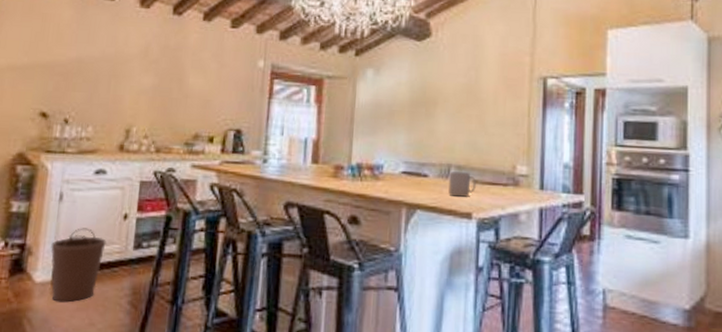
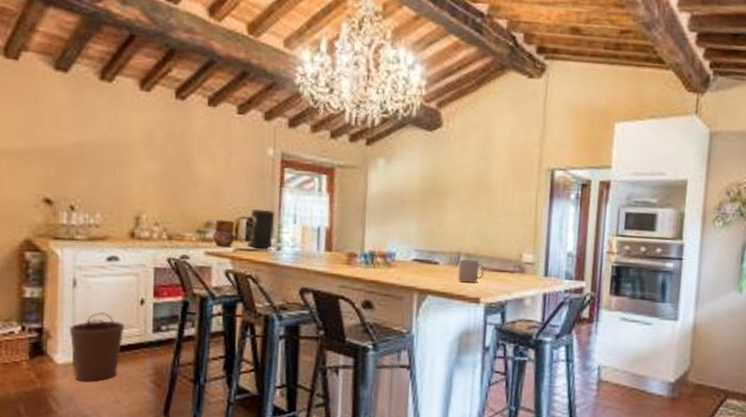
ceramic pitcher: none [200,132,223,160] -> present [213,220,236,248]
coffee maker: none [233,120,263,161] -> present [247,208,275,249]

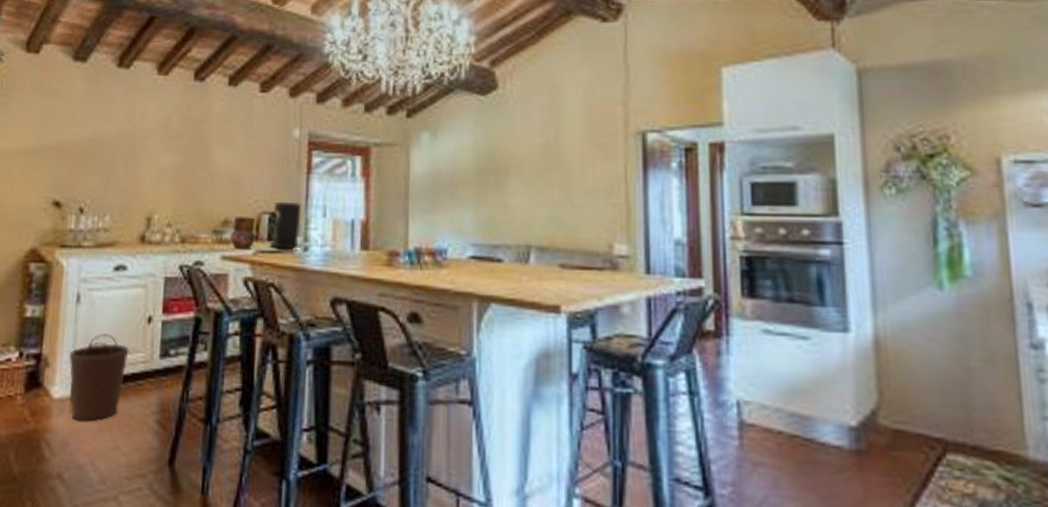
mug: present [458,259,484,283] -> none [529,254,563,286]

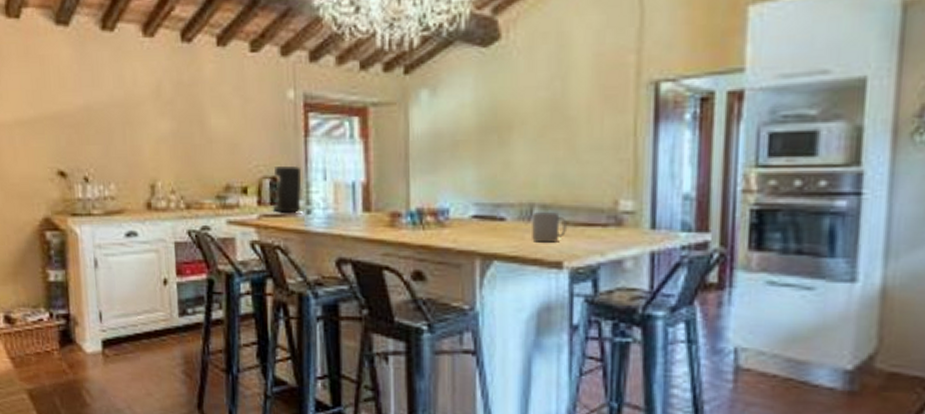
basket: present [69,334,129,422] -> none [95,295,150,373]
ceramic pitcher: present [230,217,256,250] -> none [234,182,259,214]
mug: none [529,254,563,286] -> present [532,212,566,243]

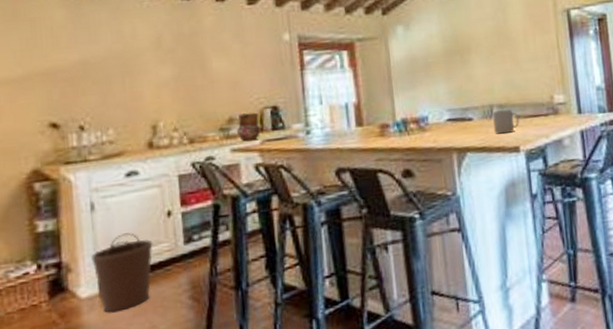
basket: none [95,295,150,373] -> present [91,233,153,313]
ceramic pitcher: none [234,182,259,214] -> present [237,112,262,142]
coffee maker: present [272,165,302,213] -> none [274,94,301,136]

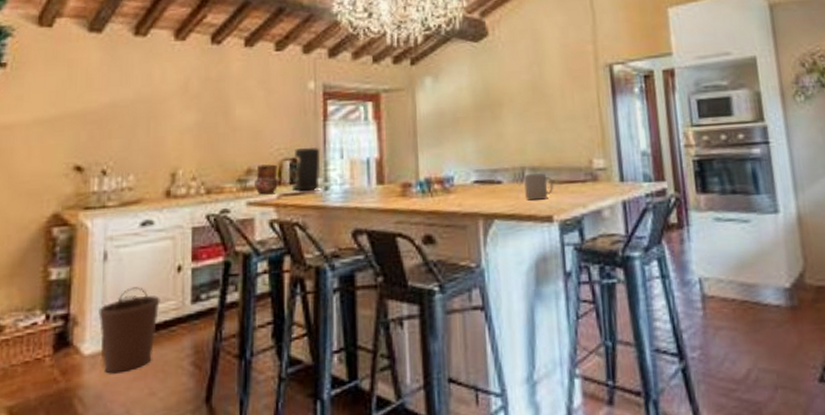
coffee maker: none [274,94,301,136] -> present [291,146,321,191]

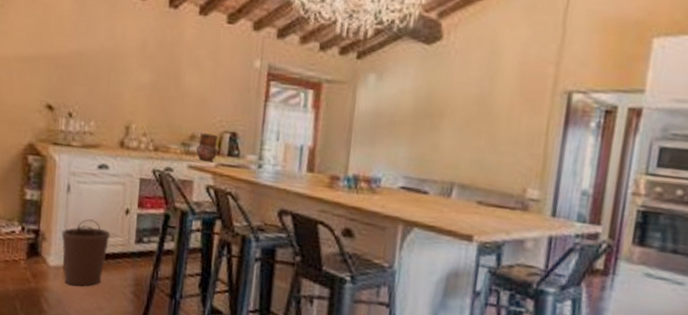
coffee maker: present [291,146,321,191] -> none [228,123,259,166]
mug: present [524,173,553,200] -> none [449,190,480,218]

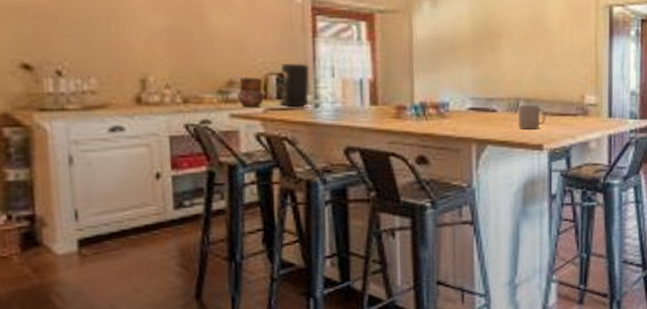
basket: present [61,219,111,287] -> none [69,191,139,272]
coffee maker: none [228,123,259,166] -> present [278,63,310,107]
mug: none [449,190,480,218] -> present [519,105,546,129]

